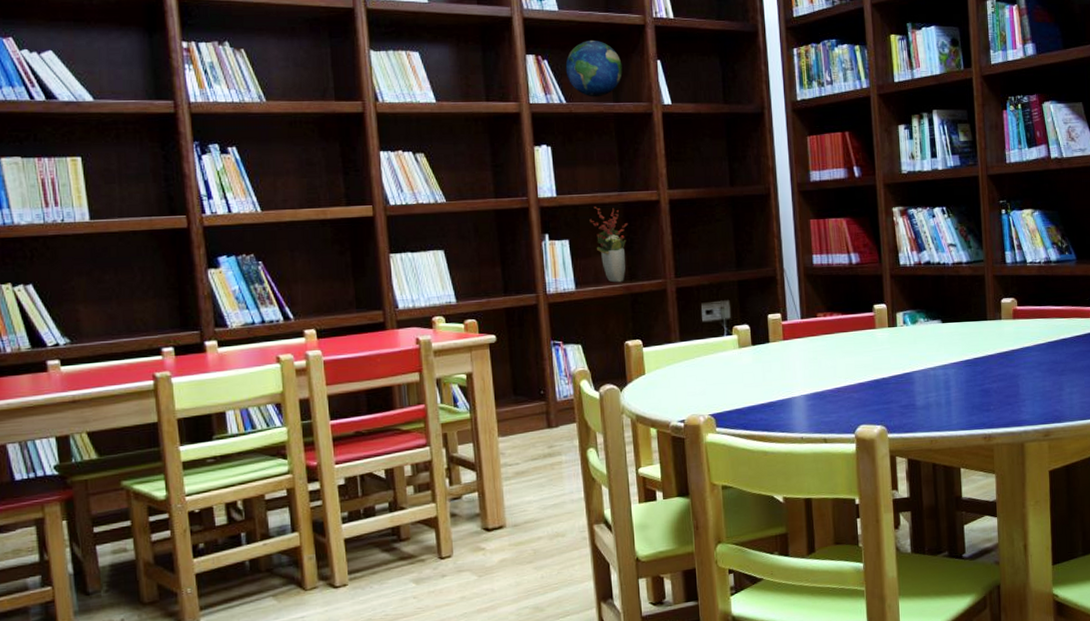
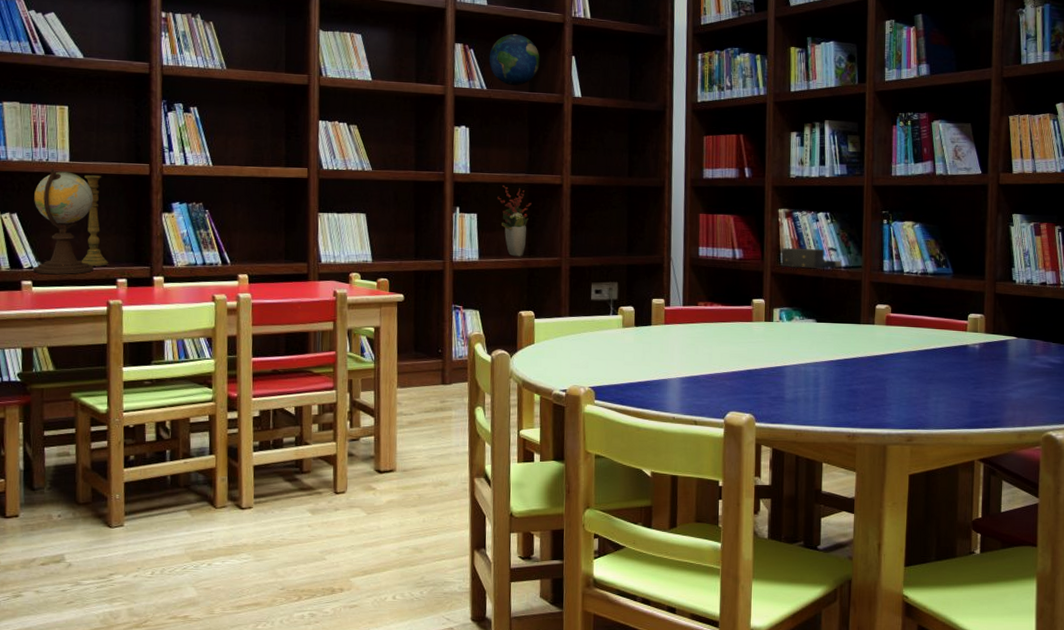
globe: none [51,229,151,351] -> present [33,168,109,275]
decorative box: none [899,244,963,268] -> present [780,247,842,269]

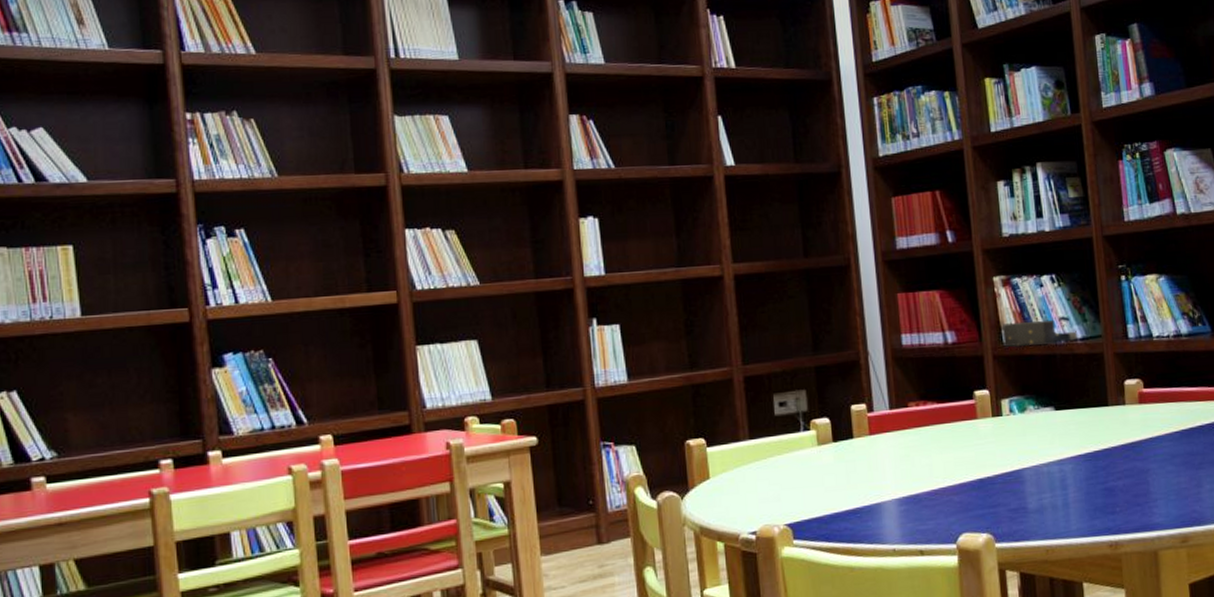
globe: present [33,168,109,275] -> none [38,326,147,466]
globe: present [489,34,540,86] -> none [613,96,679,161]
decorative plant: present [497,185,532,257] -> none [643,285,687,373]

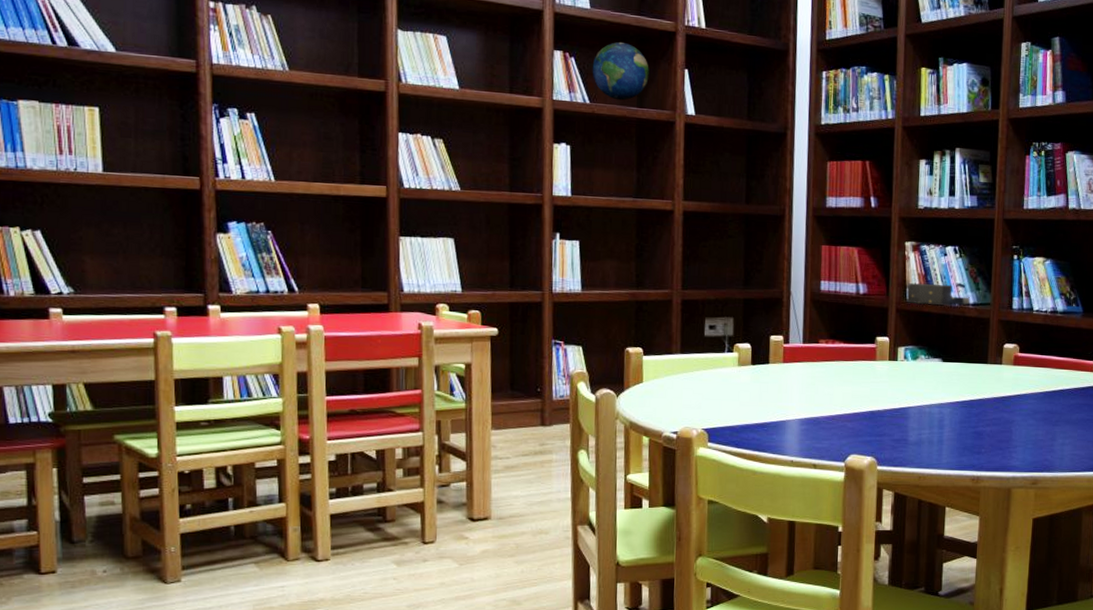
globe: none [613,96,679,161] -> present [592,42,649,101]

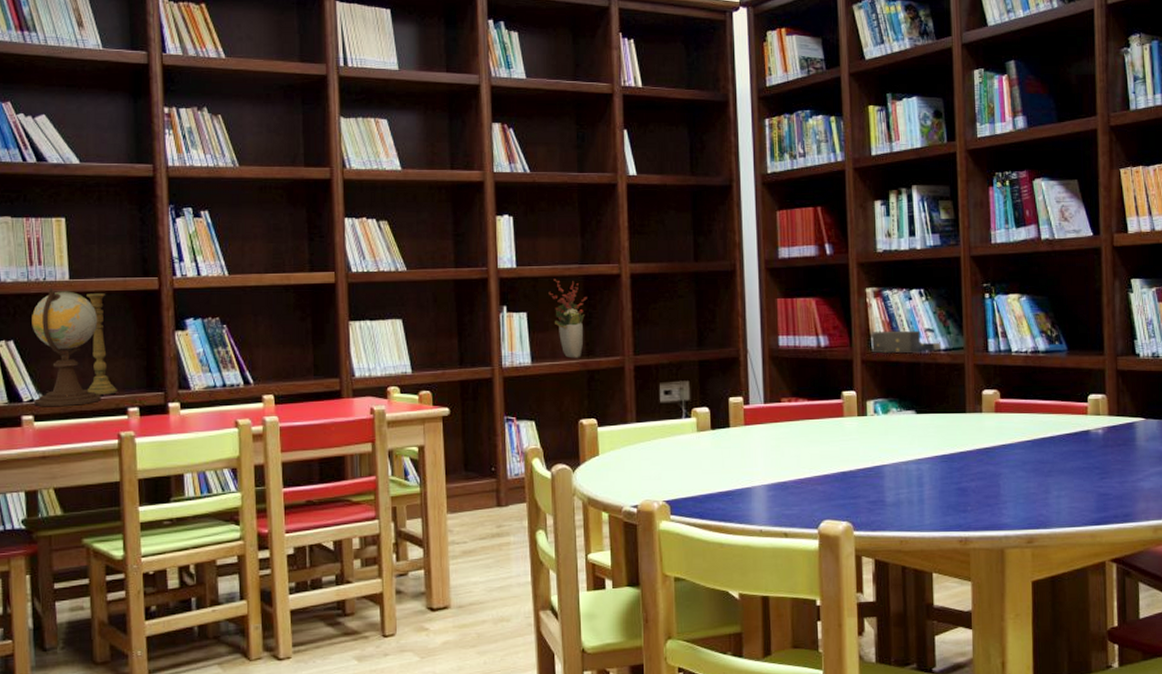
globe: none [61,178,155,302] -> present [32,287,118,407]
globe: present [592,42,649,101] -> none [531,109,588,167]
decorative plant: none [602,210,640,289] -> present [548,279,587,358]

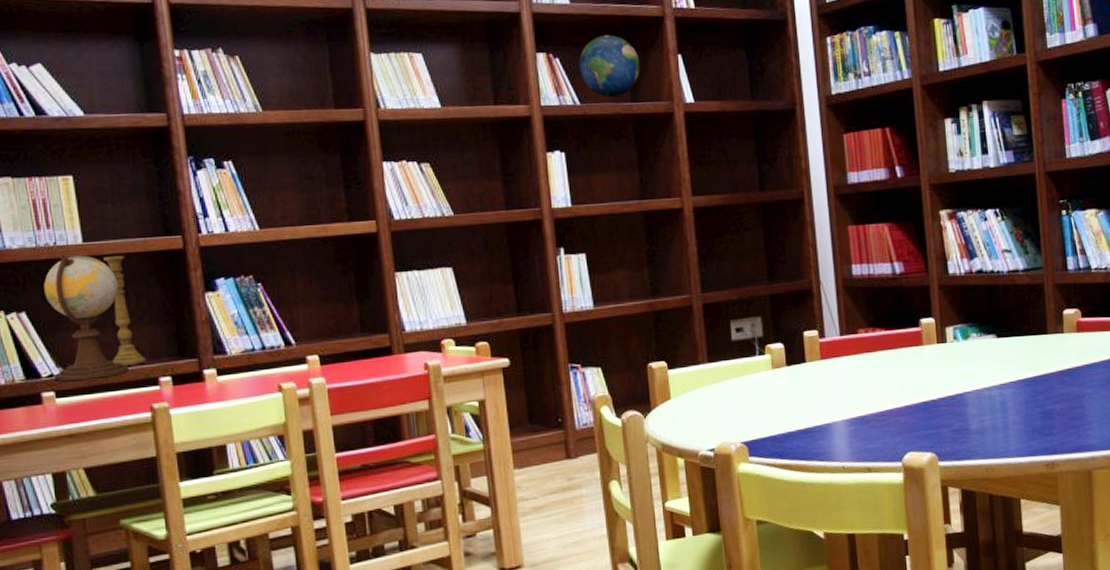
globe: none [531,109,588,167] -> present [578,35,641,97]
decorative plant: present [548,279,587,358] -> none [607,216,649,300]
decorative box: present [871,329,941,353] -> none [947,250,1019,277]

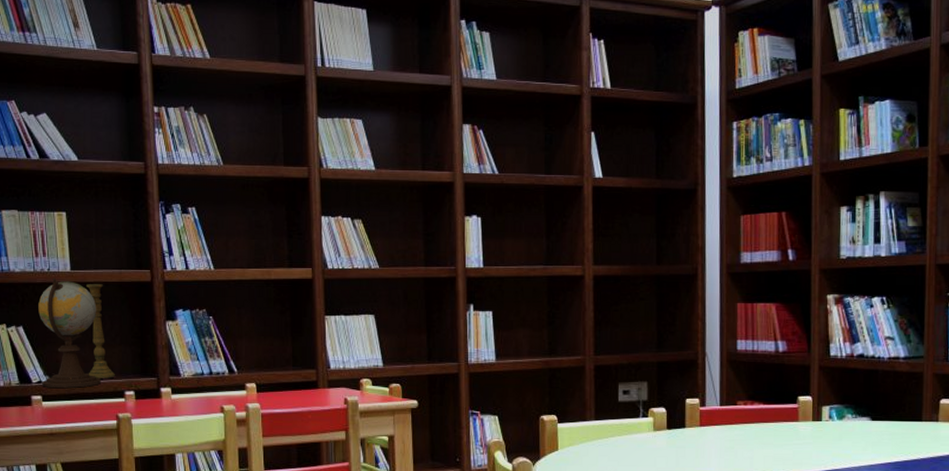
globe: present [578,35,641,97] -> none [500,111,556,169]

